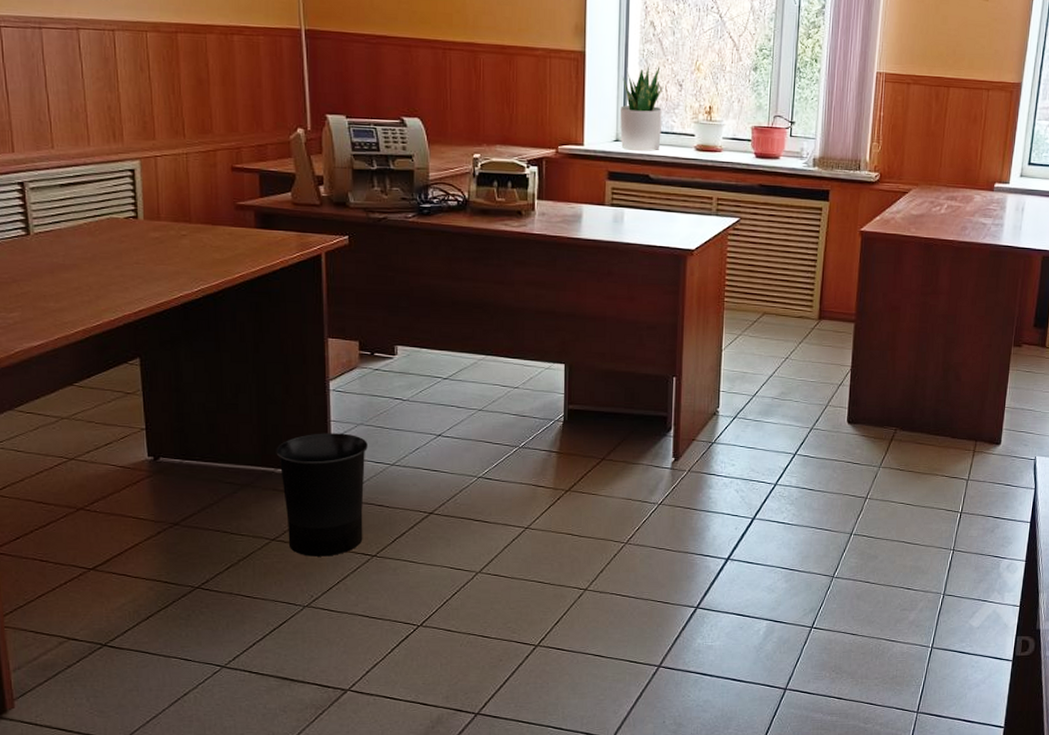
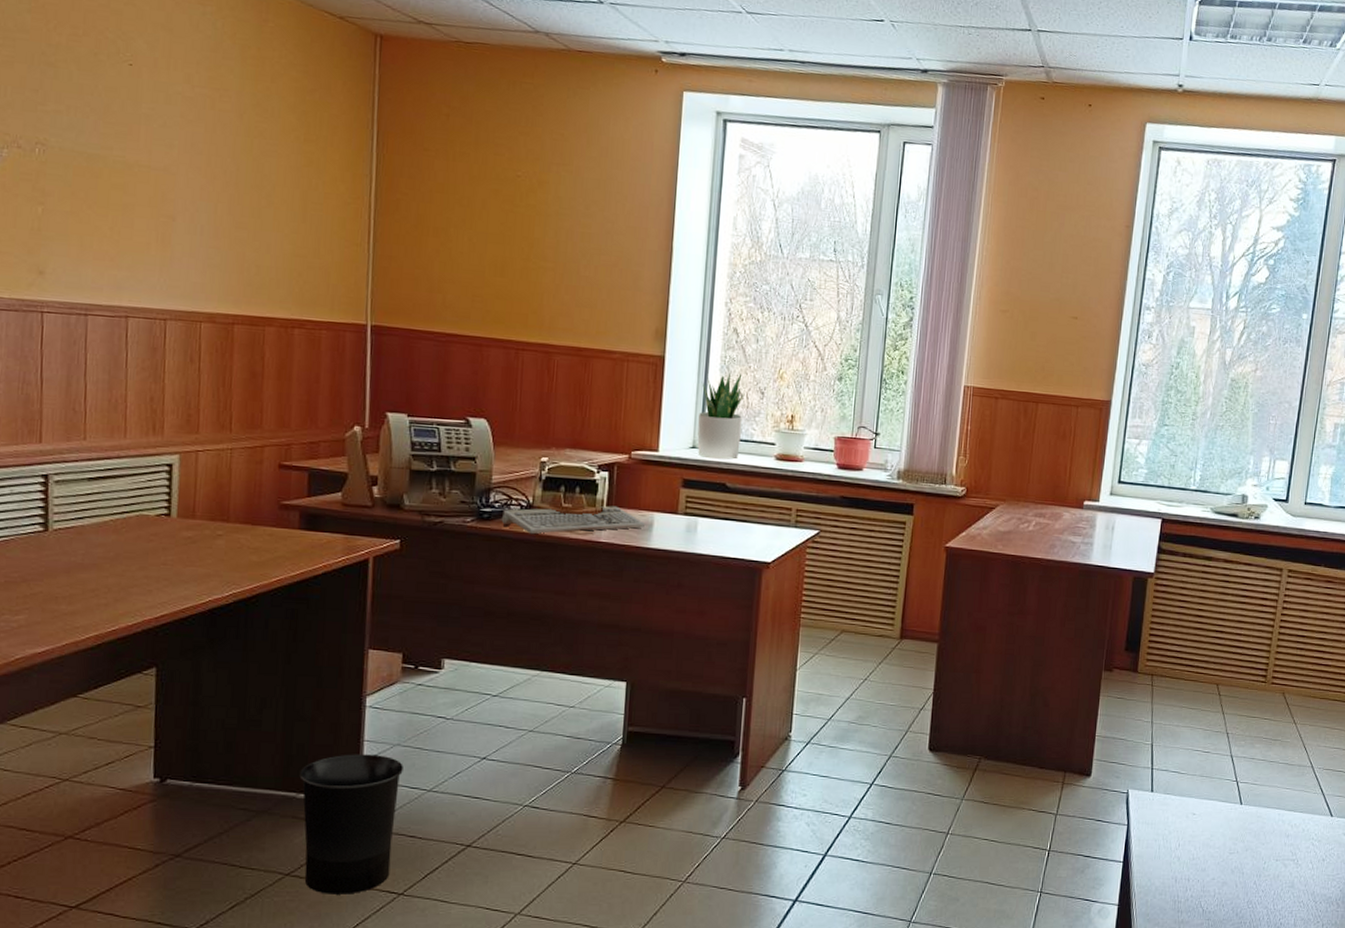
computer keyboard: none [440,199,575,228] -> present [501,506,646,534]

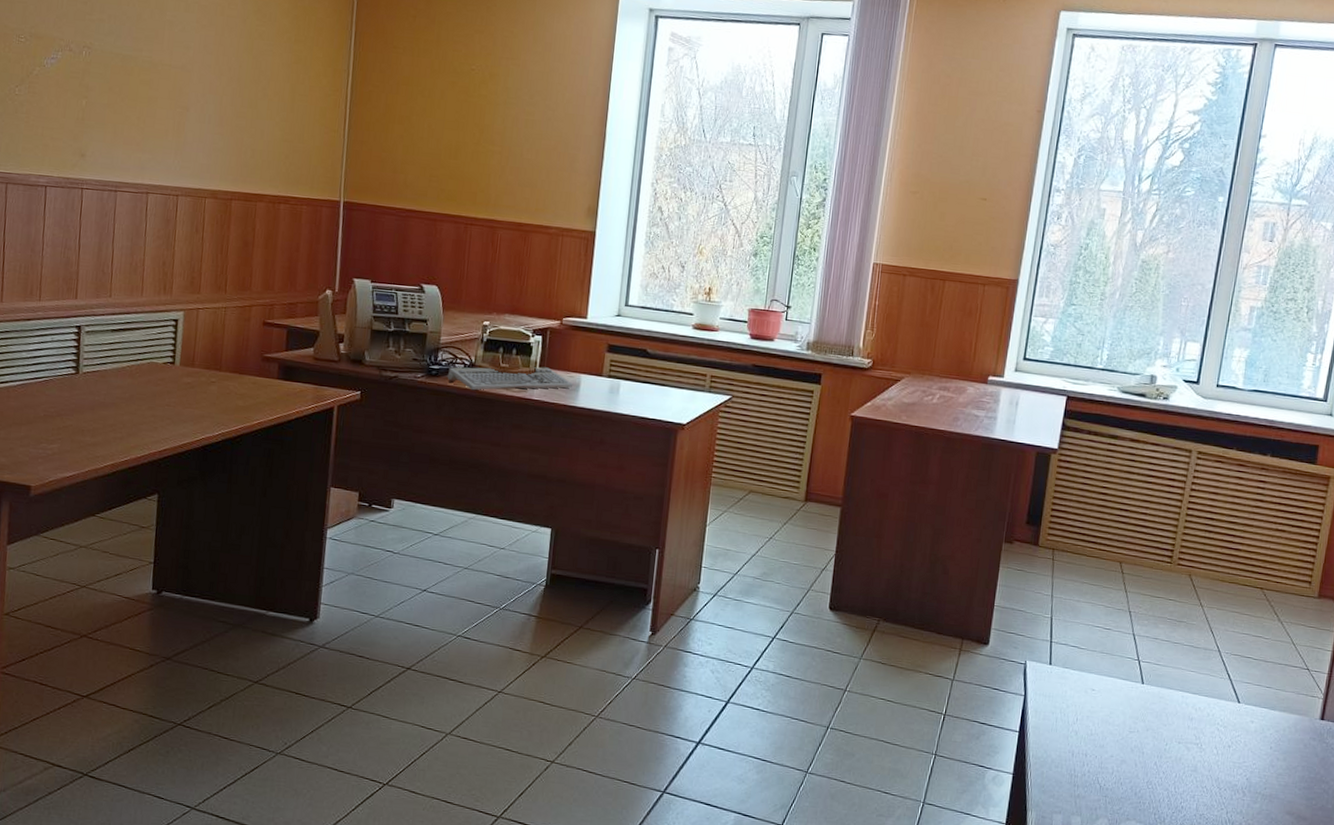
waste bin: present [299,754,403,895] -> none [269,579,356,704]
planter: present [697,373,745,460] -> none [622,248,667,328]

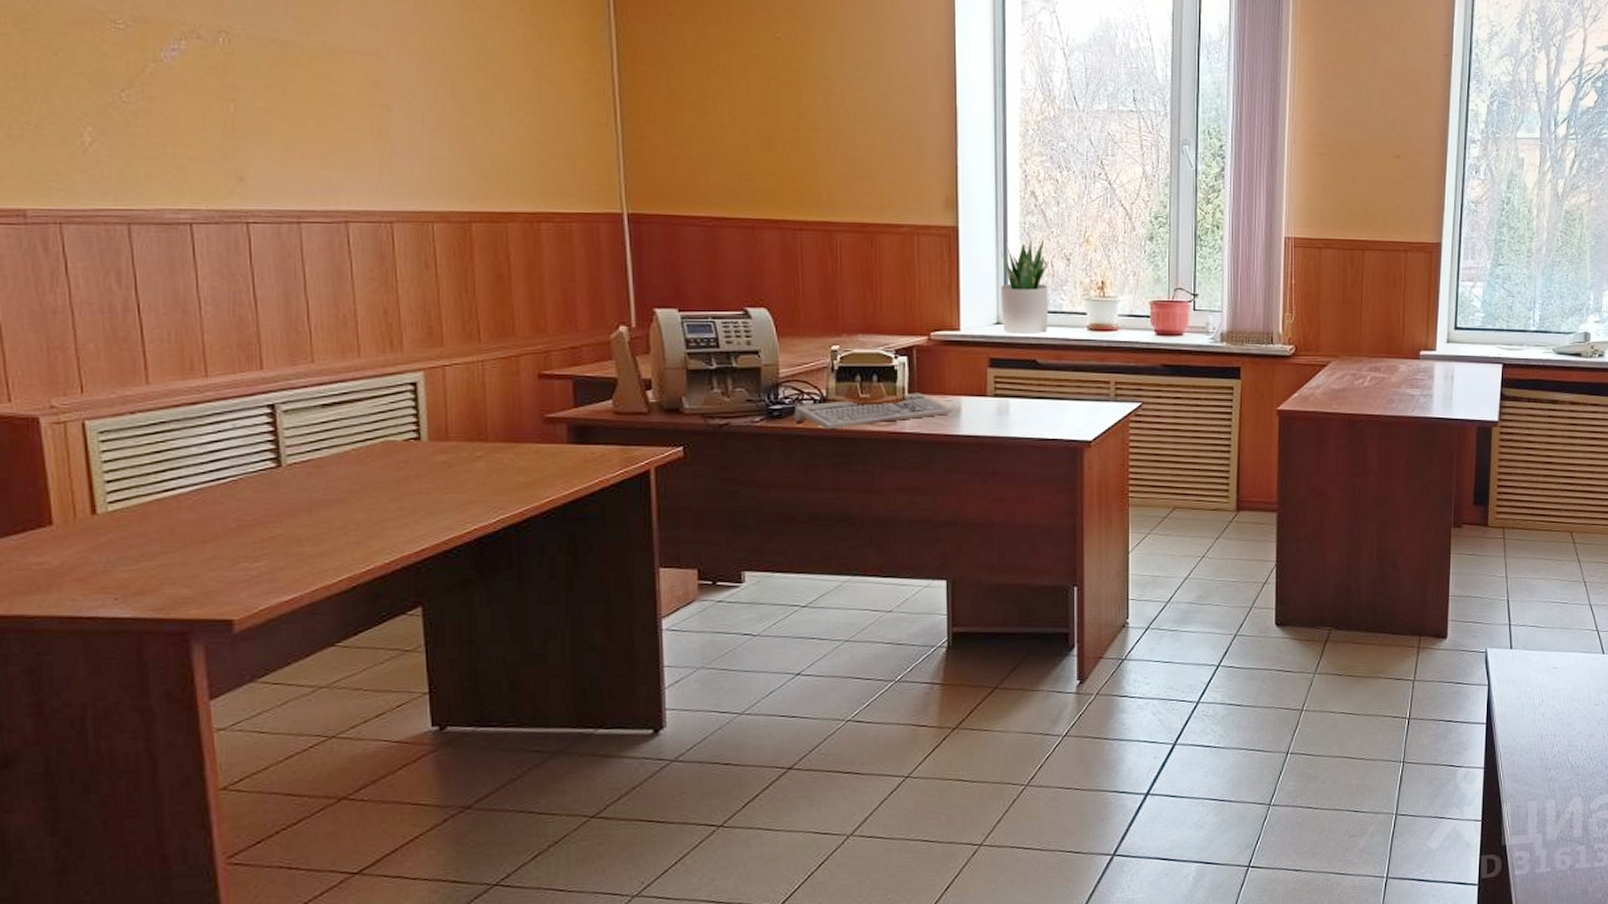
planter: none [622,248,667,328] -> present [1001,240,1049,335]

